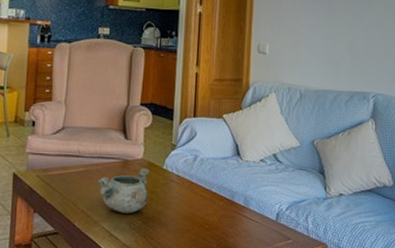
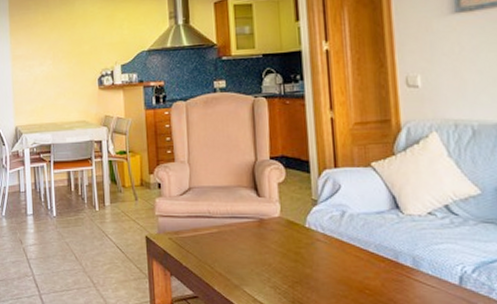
decorative bowl: present [96,168,150,213] -> none [231,227,292,277]

